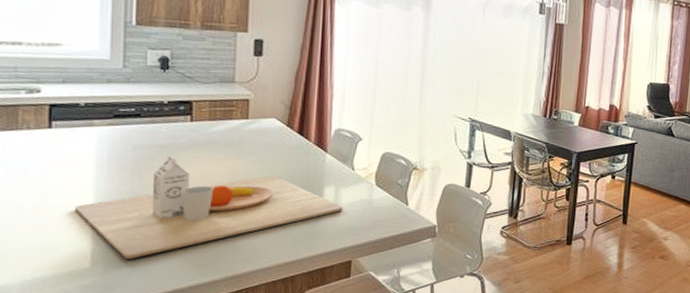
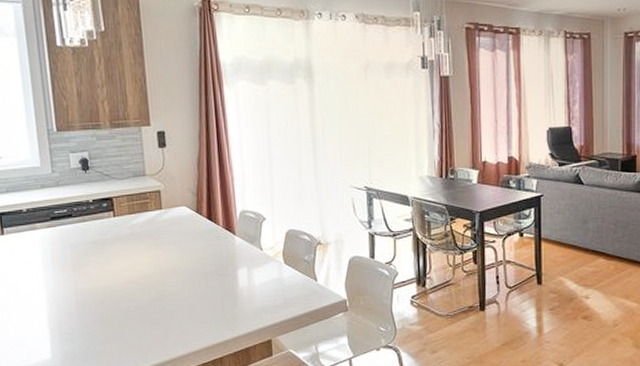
cutting board: present [76,156,343,260] -> none [32,251,257,350]

